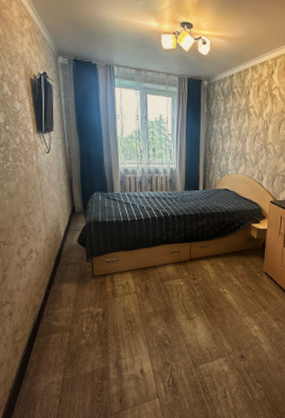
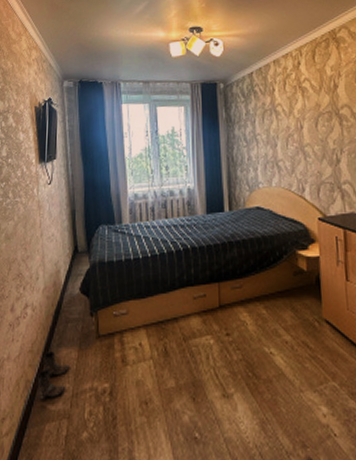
boots: none [43,285,70,319] -> present [37,351,70,400]

